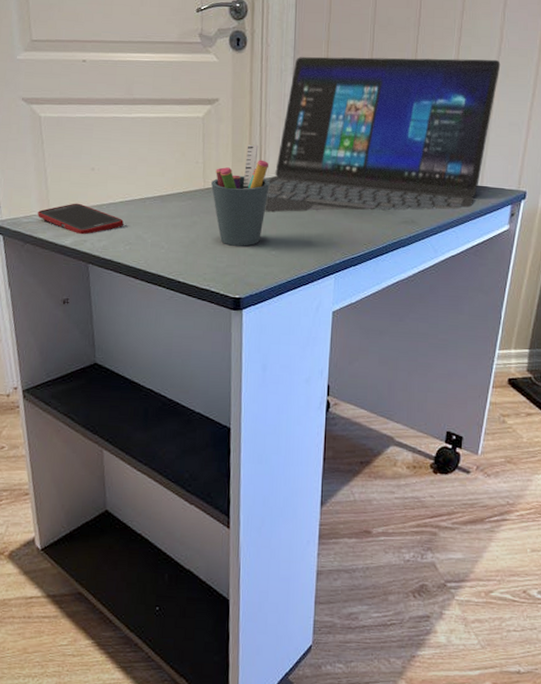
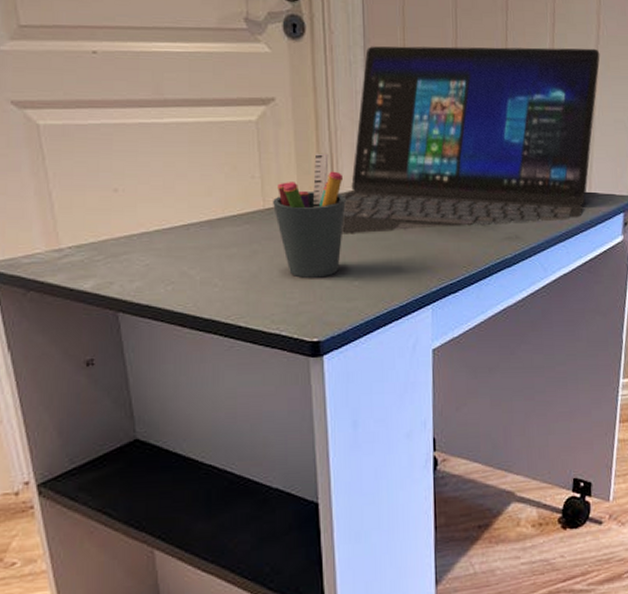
cell phone: present [38,203,124,235] -> none [43,235,162,275]

